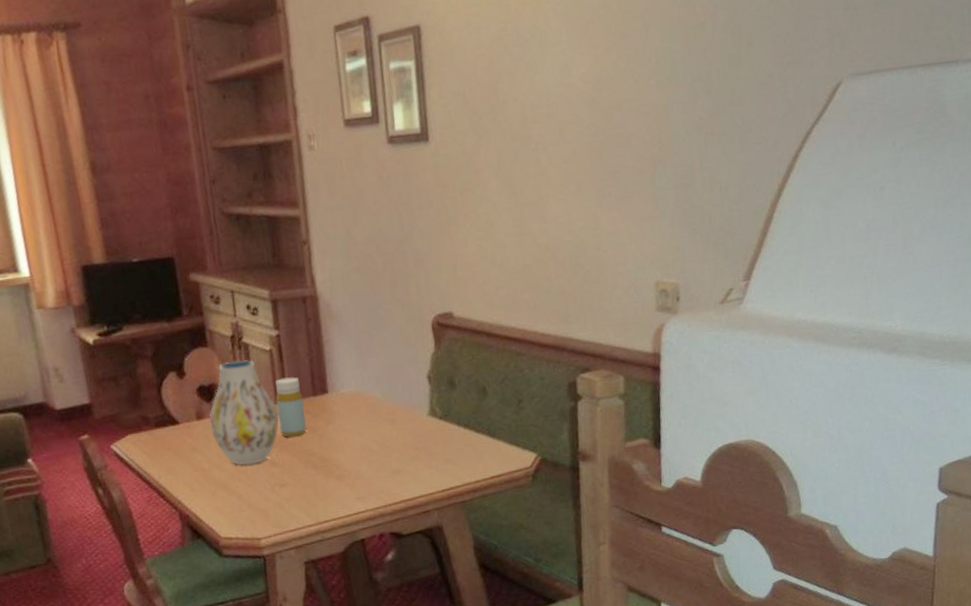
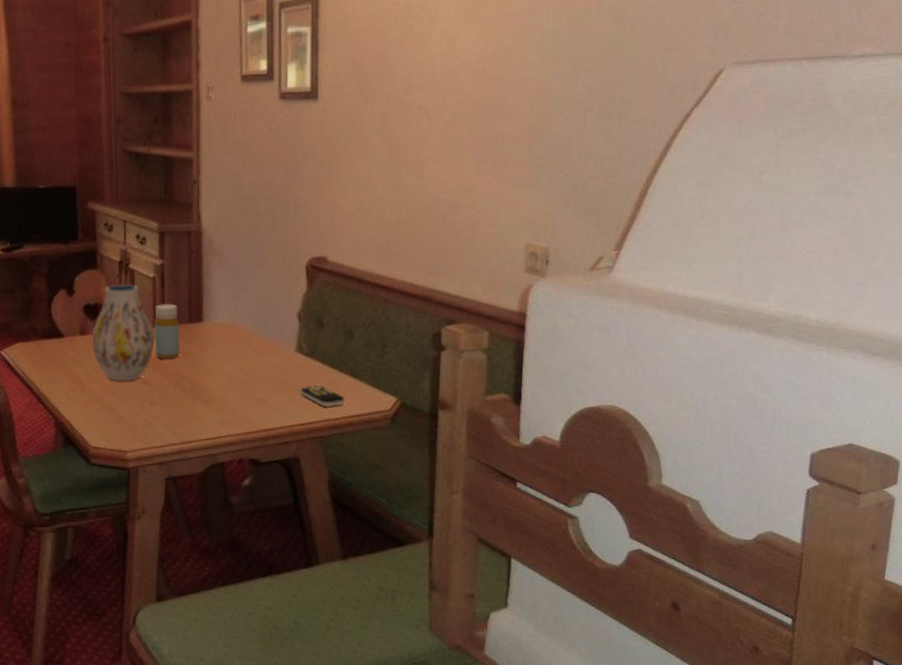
remote control: none [436,448,484,471] -> present [299,384,345,407]

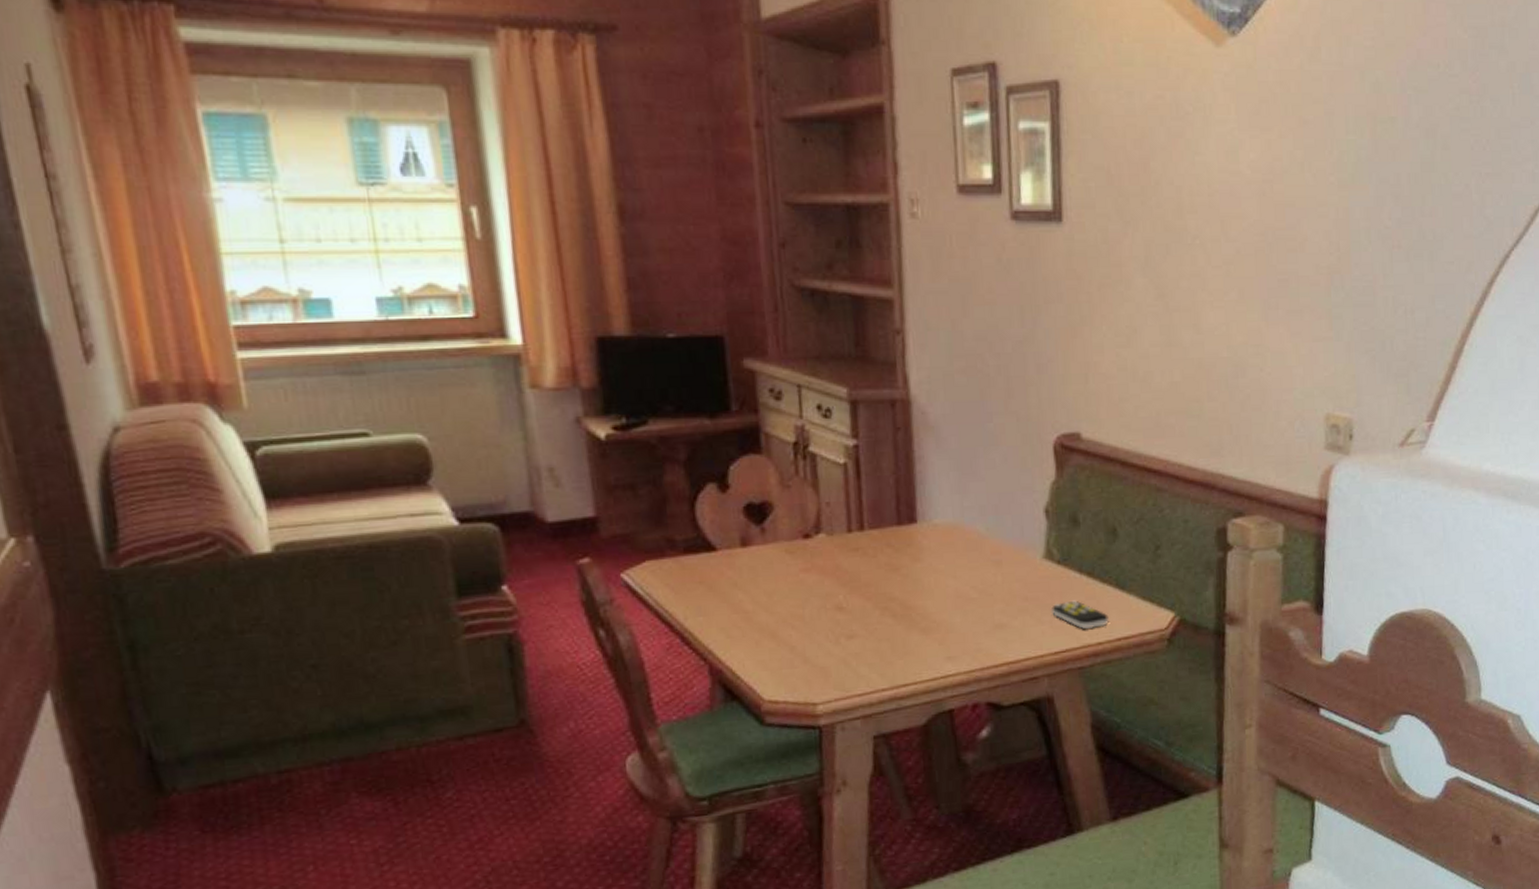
vase: present [92,284,155,381] -> none [758,474,850,609]
bottle: present [154,304,180,360] -> none [848,499,886,576]

